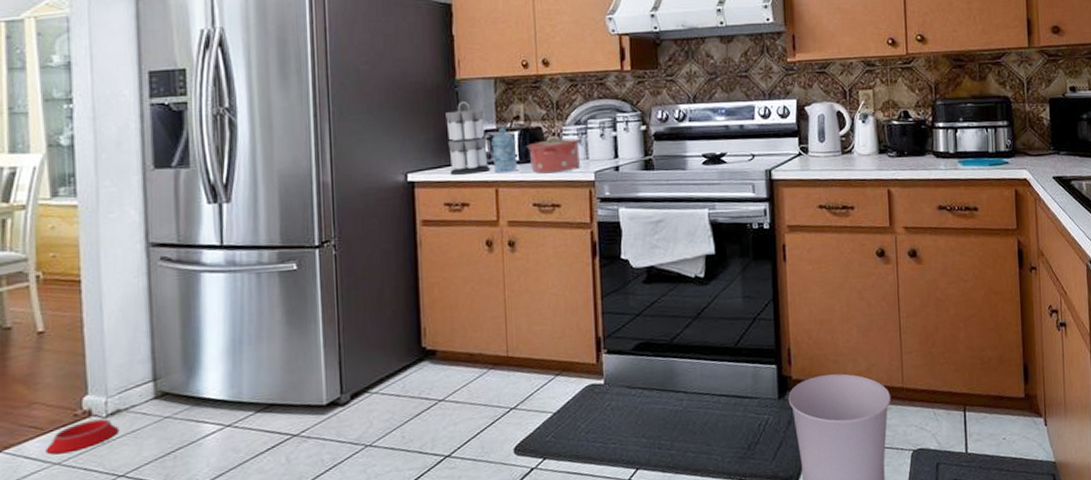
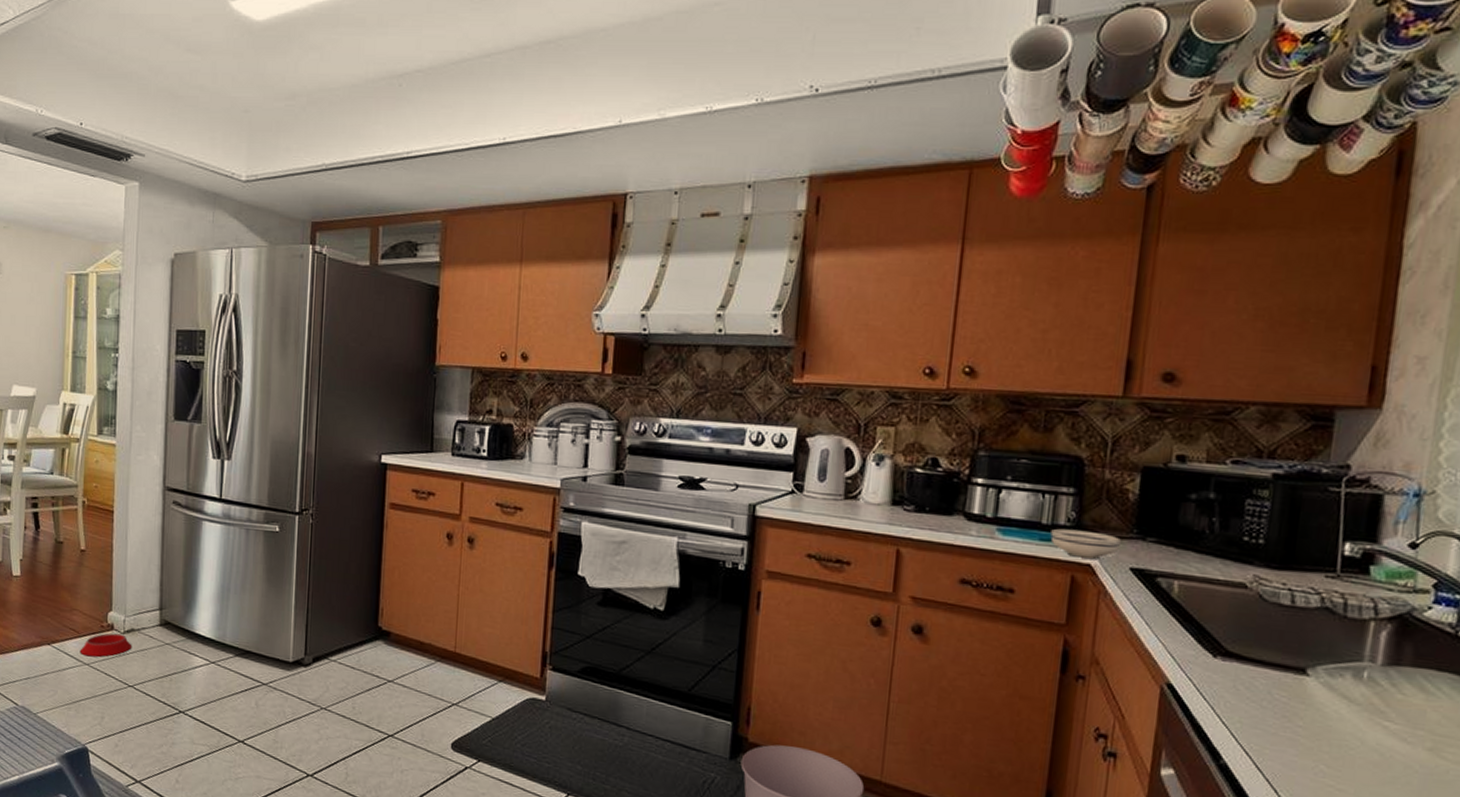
spice rack: present [445,102,490,176] -> none [420,389,459,465]
canister: present [491,127,518,174] -> none [462,419,487,468]
casserole: present [525,135,581,174] -> none [495,435,552,475]
bowl: none [996,153,1044,175] -> present [1050,528,1121,559]

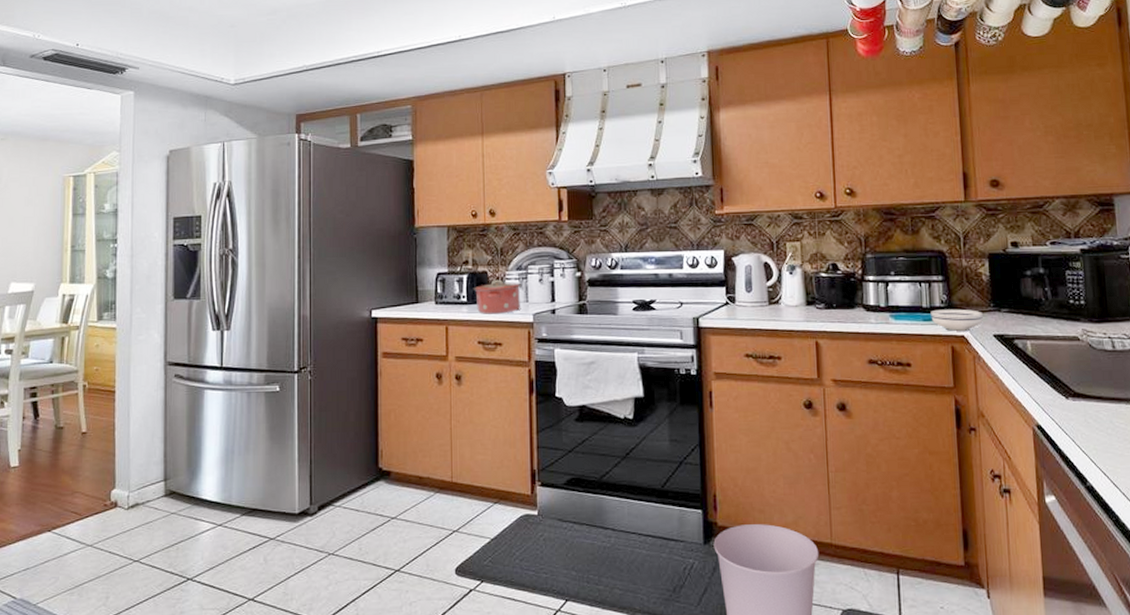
pet bowl: present [80,633,132,657] -> none [82,510,137,537]
casserole: none [495,435,552,475] -> present [473,279,522,314]

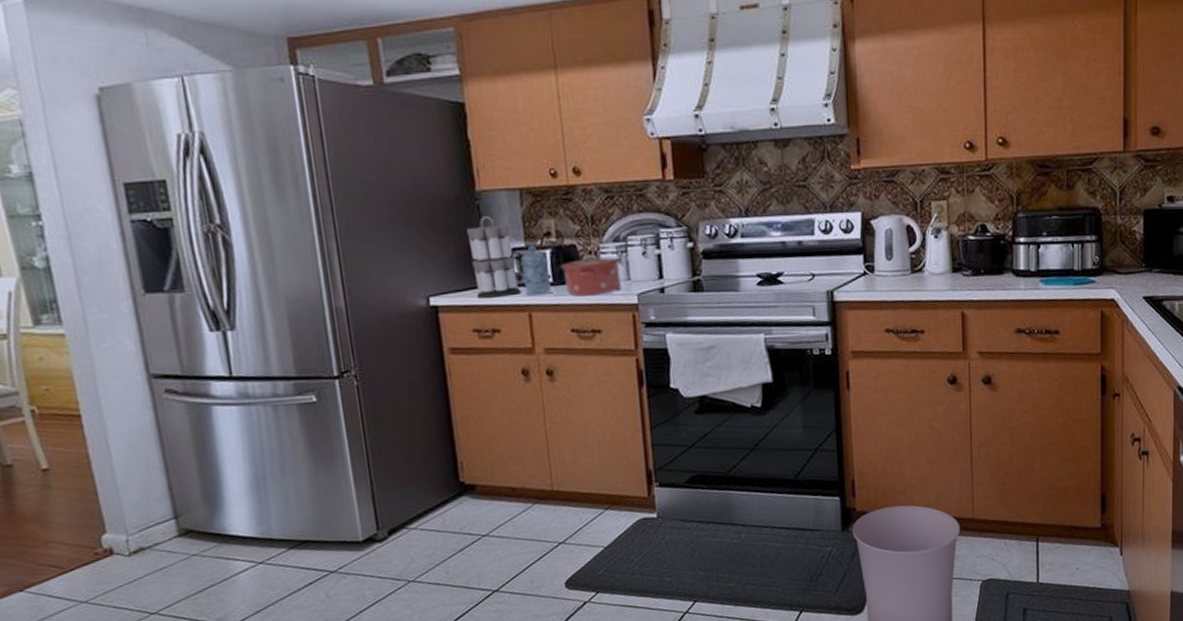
spice rack: none [405,247,441,314] -> present [467,216,521,300]
canister: none [443,270,465,313] -> present [520,245,552,297]
bowl: present [930,309,983,331] -> none [1082,270,1134,295]

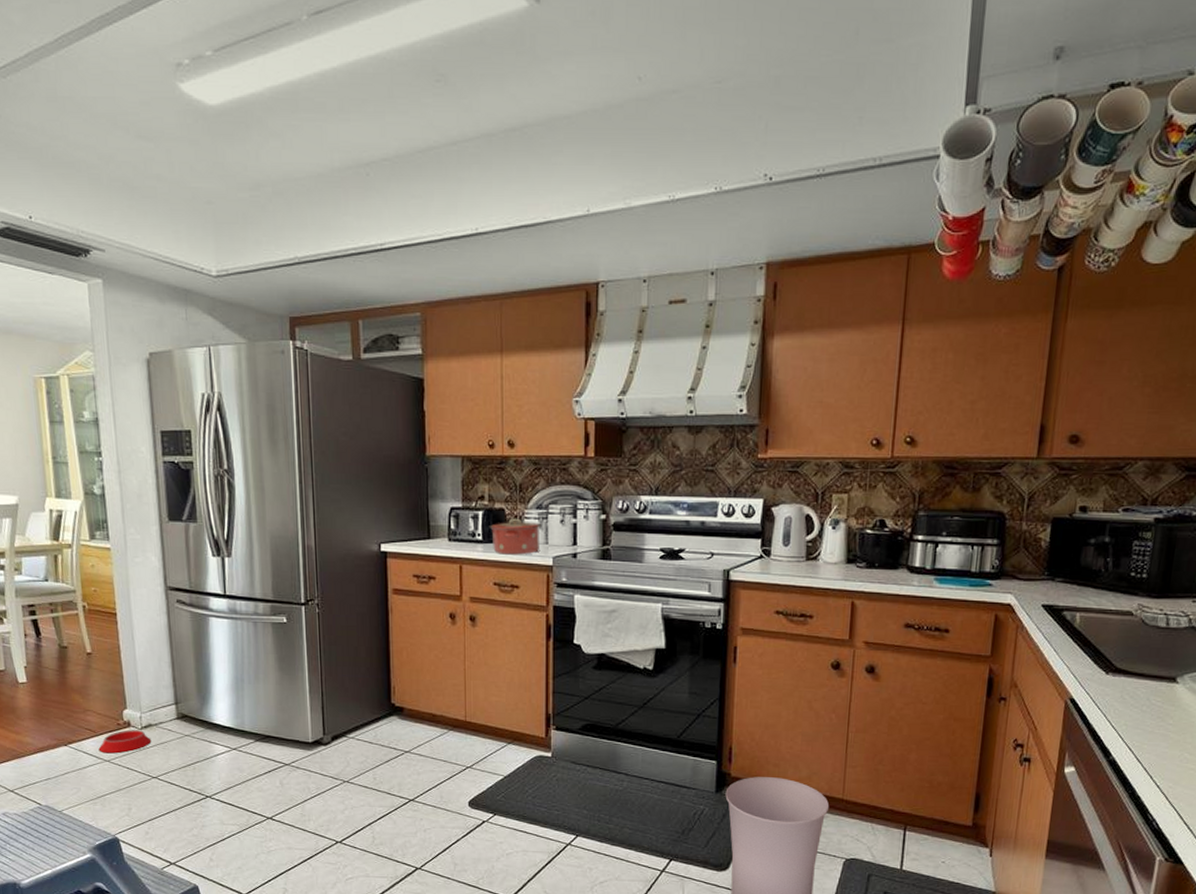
pet bowl: none [69,557,146,593] -> present [98,729,152,754]
spice rack: present [467,216,521,300] -> none [416,478,455,550]
canister: present [520,245,552,297] -> none [457,506,481,551]

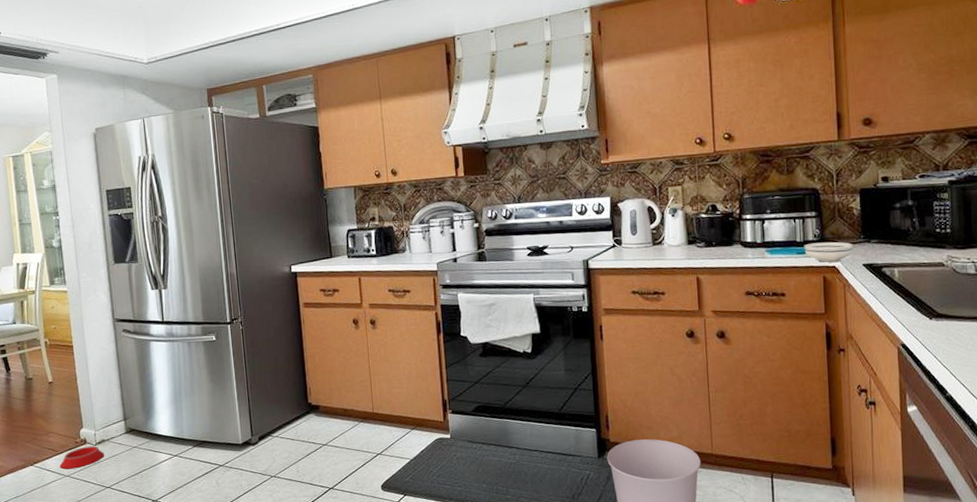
casserole: present [489,518,542,555] -> none [381,233,425,265]
bowl: none [978,575,1035,599] -> present [804,242,853,262]

